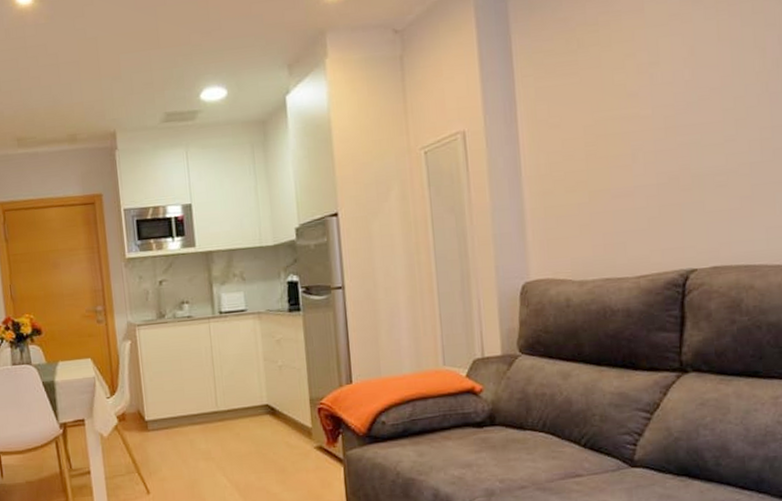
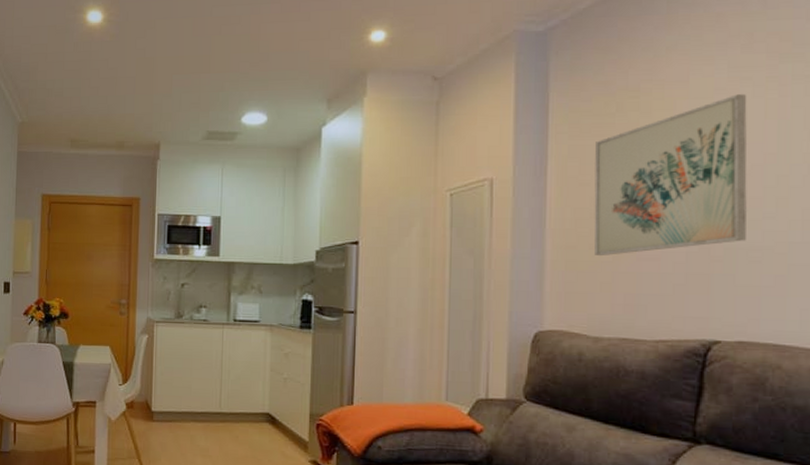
wall art: none [561,18,711,199] -> present [594,94,747,257]

